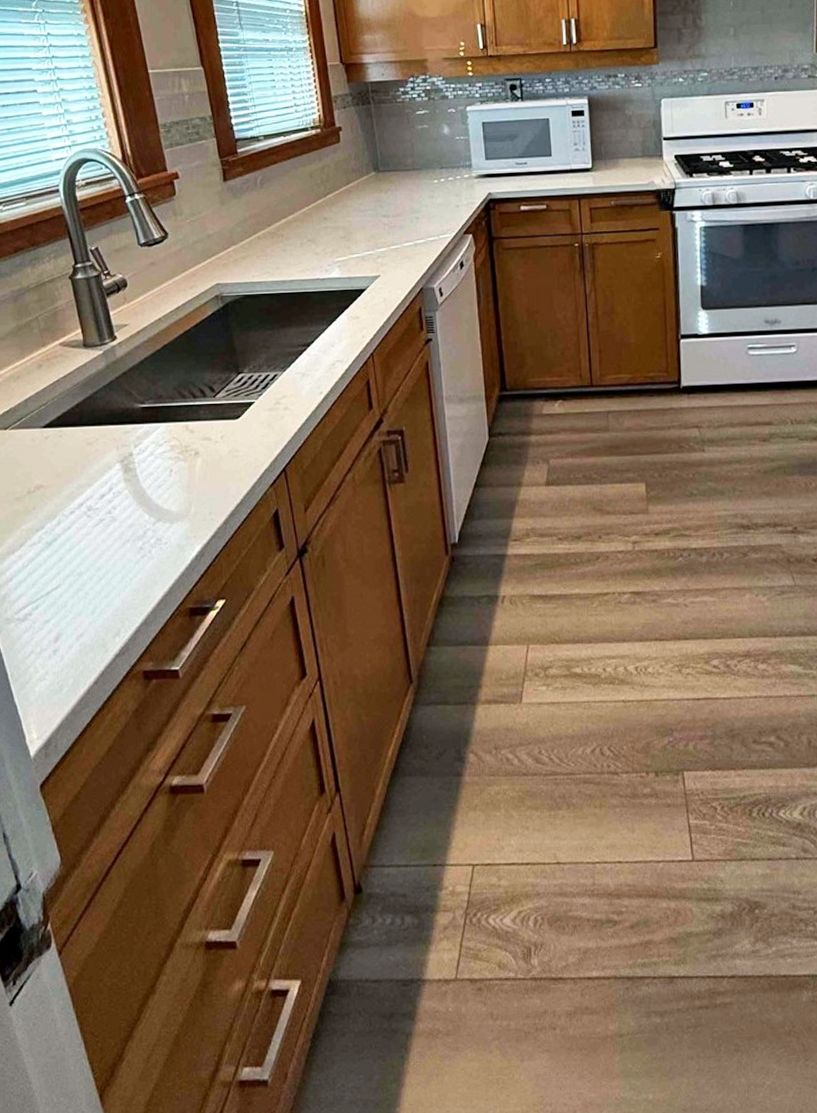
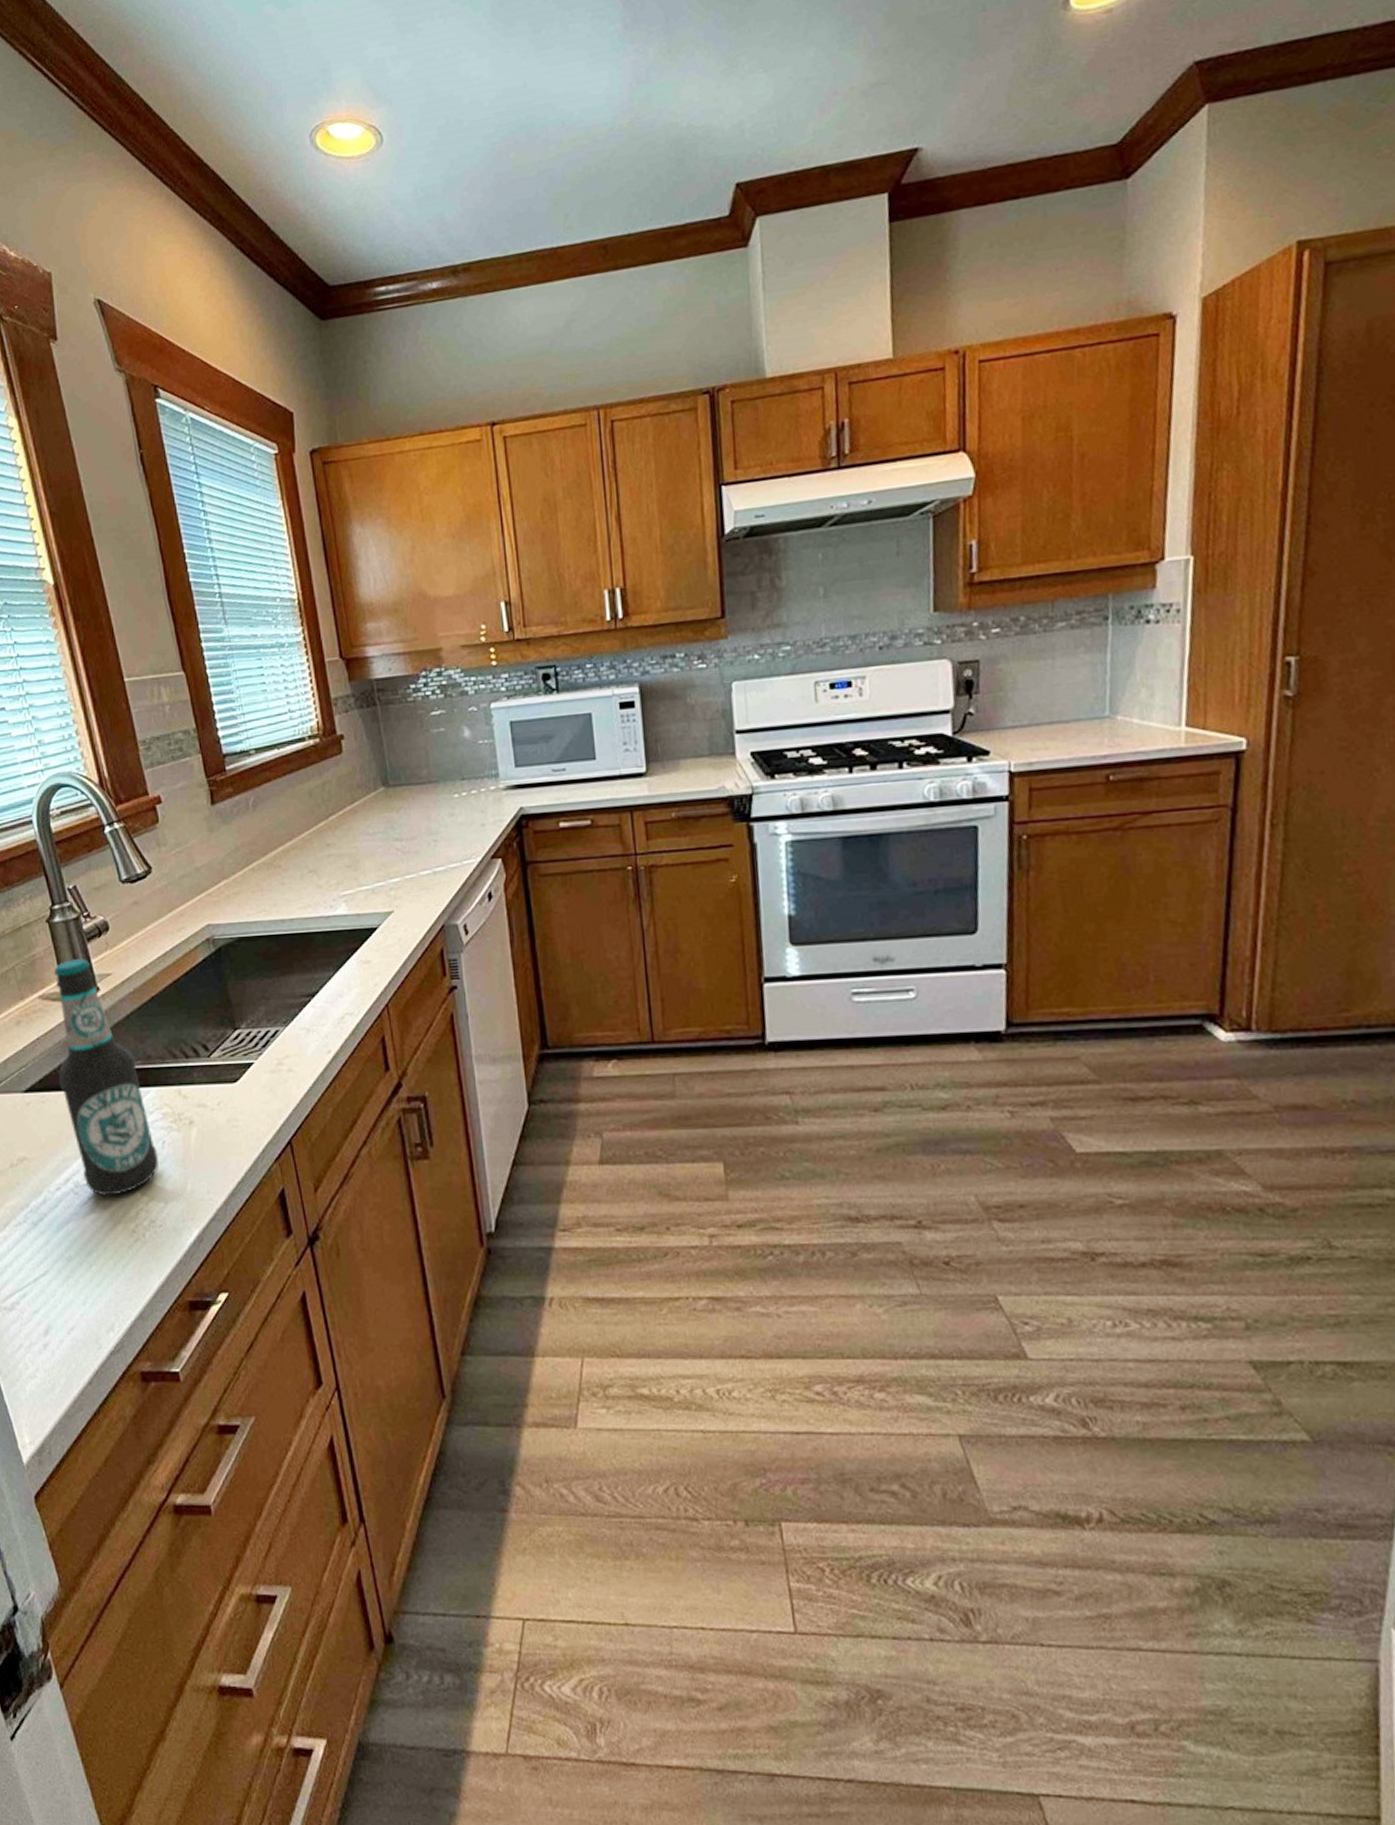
bottle: none [74,311,166,518] -> present [53,959,158,1196]

